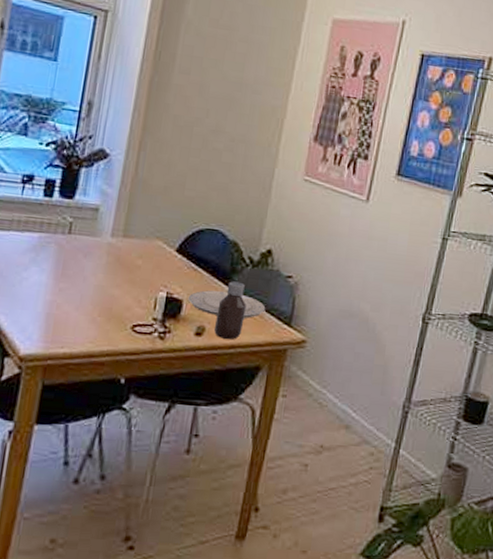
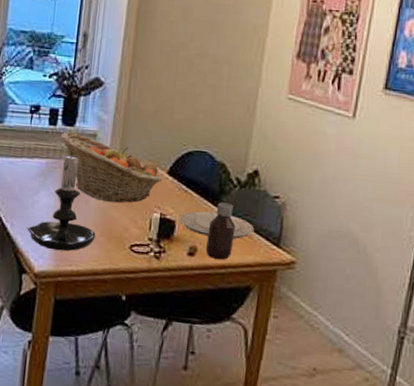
candle holder: none [12,225,94,333] -> present [27,151,96,252]
fruit basket: none [58,204,170,281] -> present [61,132,162,203]

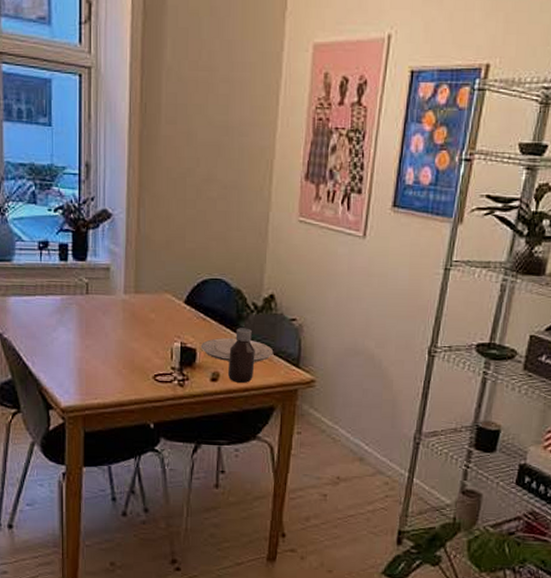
candle holder: present [27,151,96,252] -> none [49,286,119,386]
fruit basket: present [61,132,162,203] -> none [74,267,180,335]

